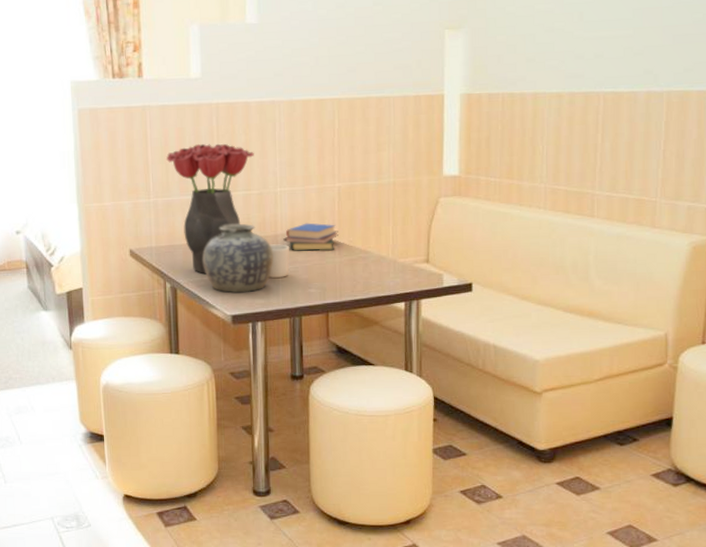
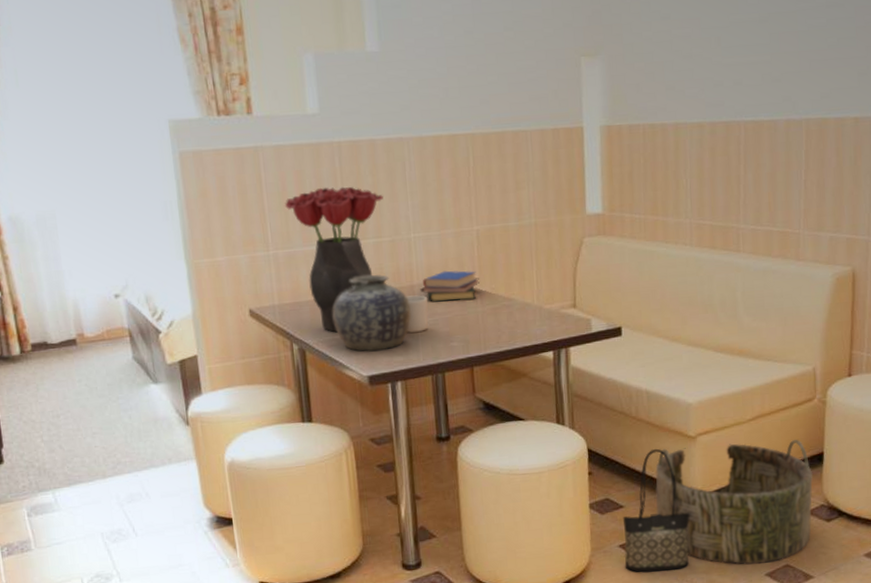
tote bag: none [464,401,532,521] -> present [622,448,690,573]
basket: none [498,402,661,521] -> present [655,440,813,564]

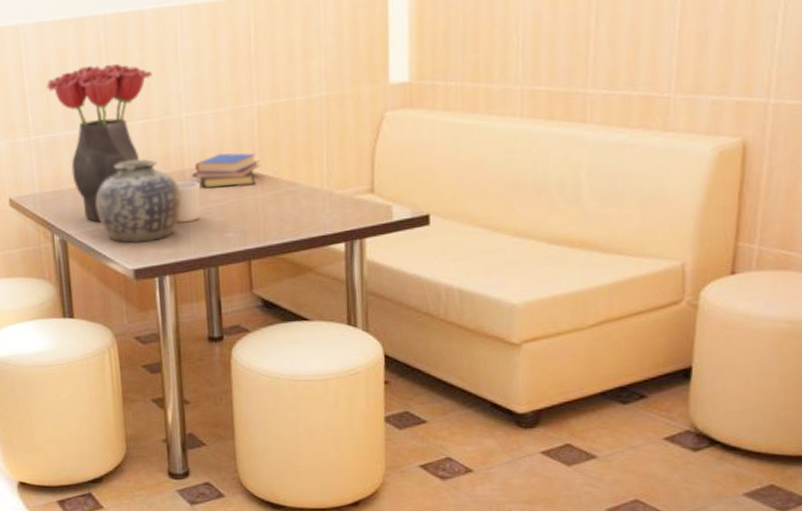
tote bag: present [622,448,690,573] -> none [425,356,510,499]
basket: present [655,440,813,564] -> none [466,351,677,496]

